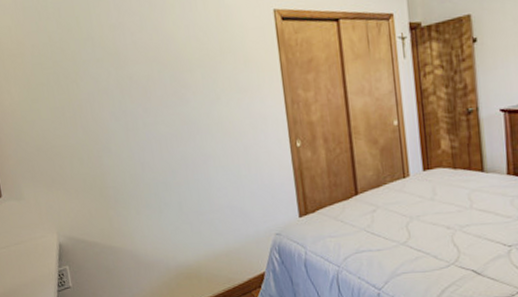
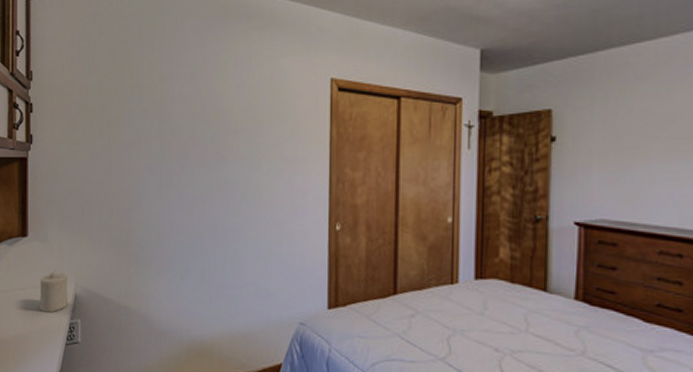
candle: none [21,225,53,265] -> present [40,270,67,313]

